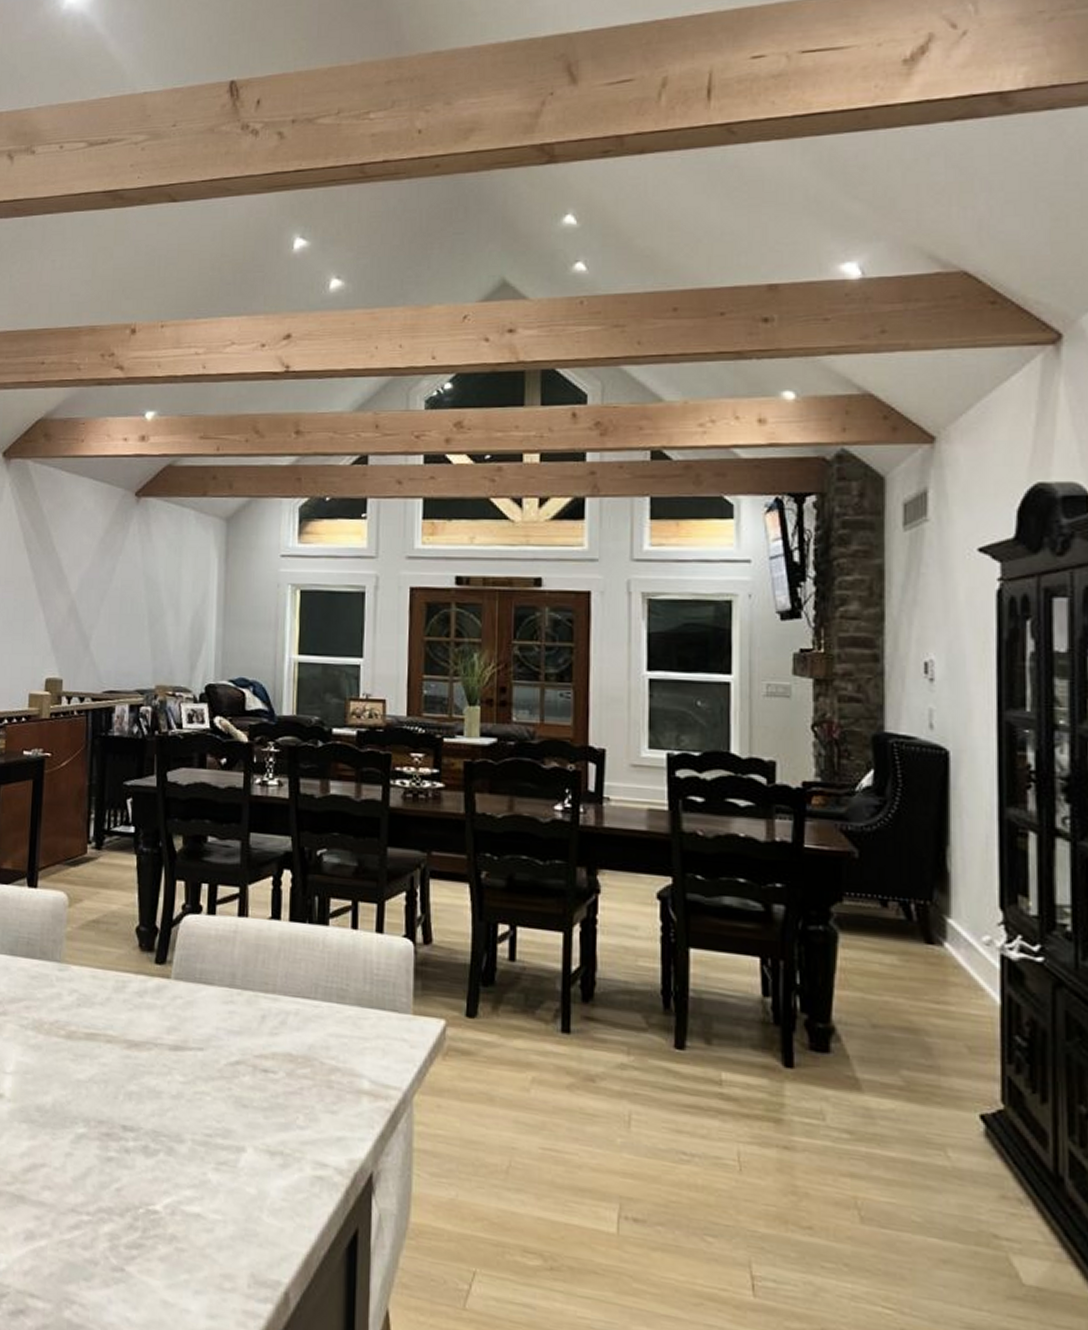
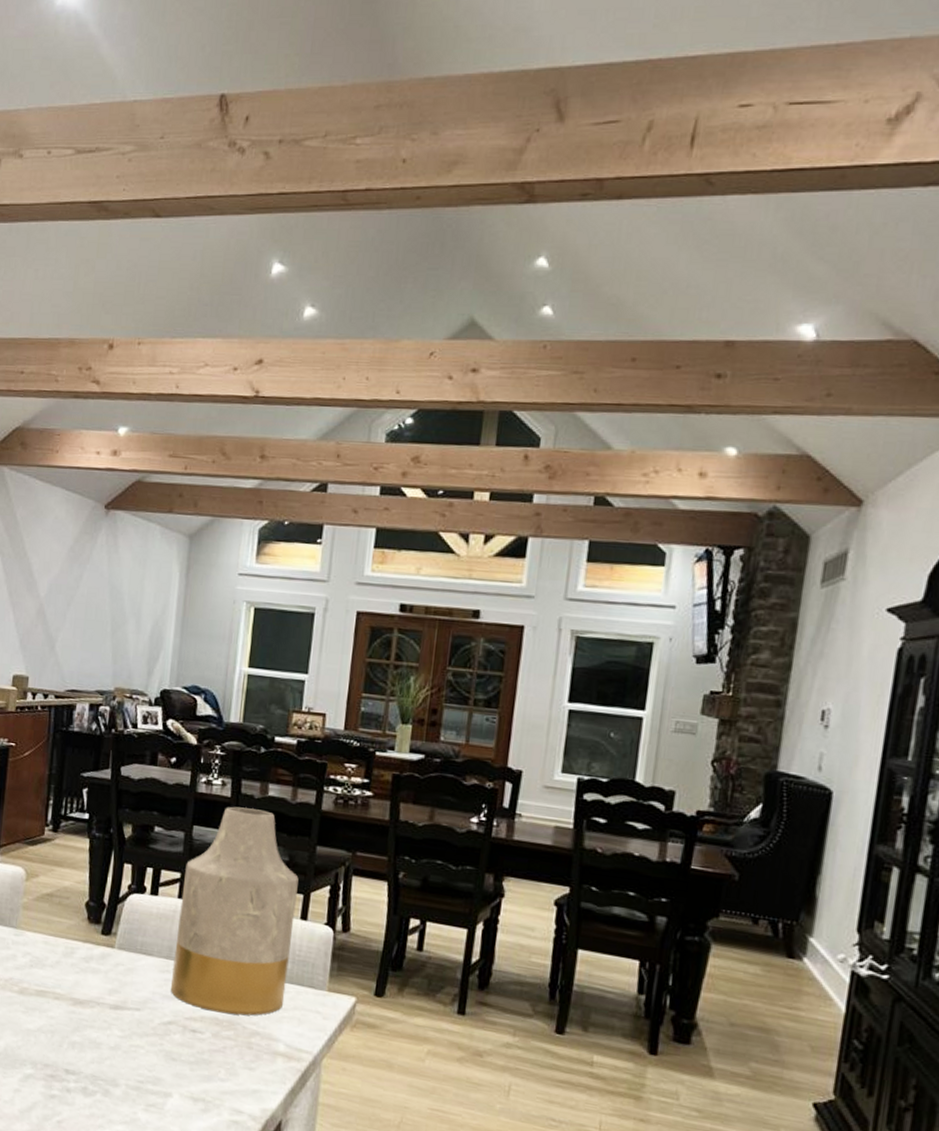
vase: none [235,808,370,1049] -> present [170,806,299,1016]

